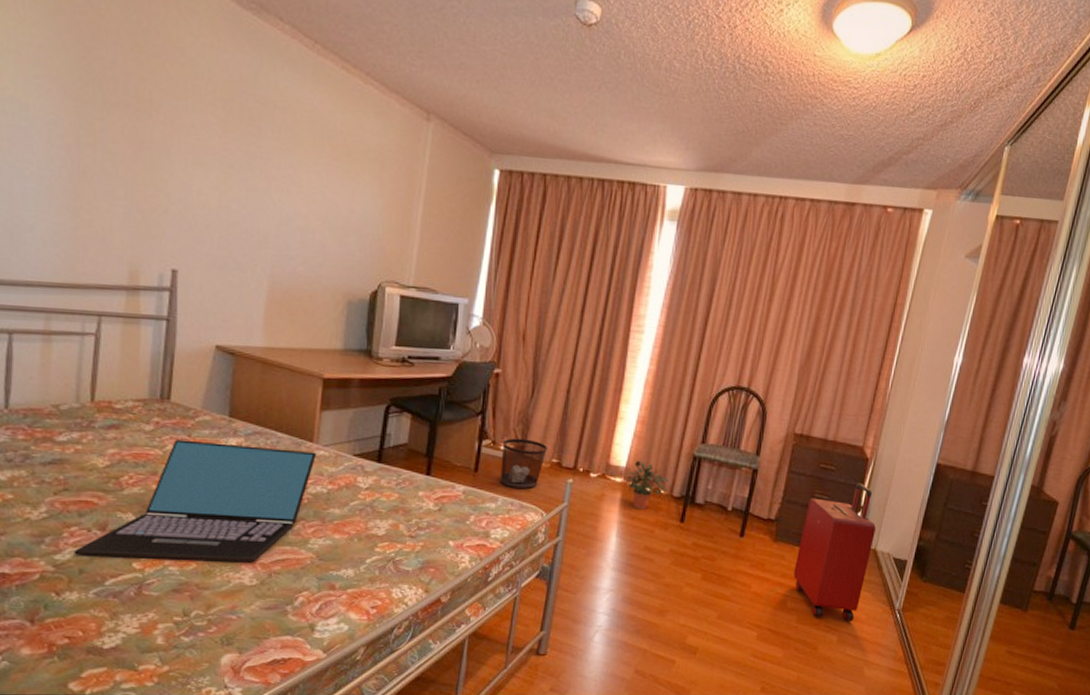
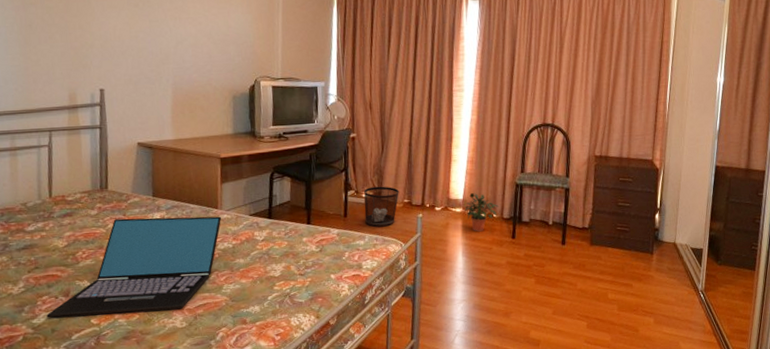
suitcase: present [794,483,877,621] -> none [610,190,673,305]

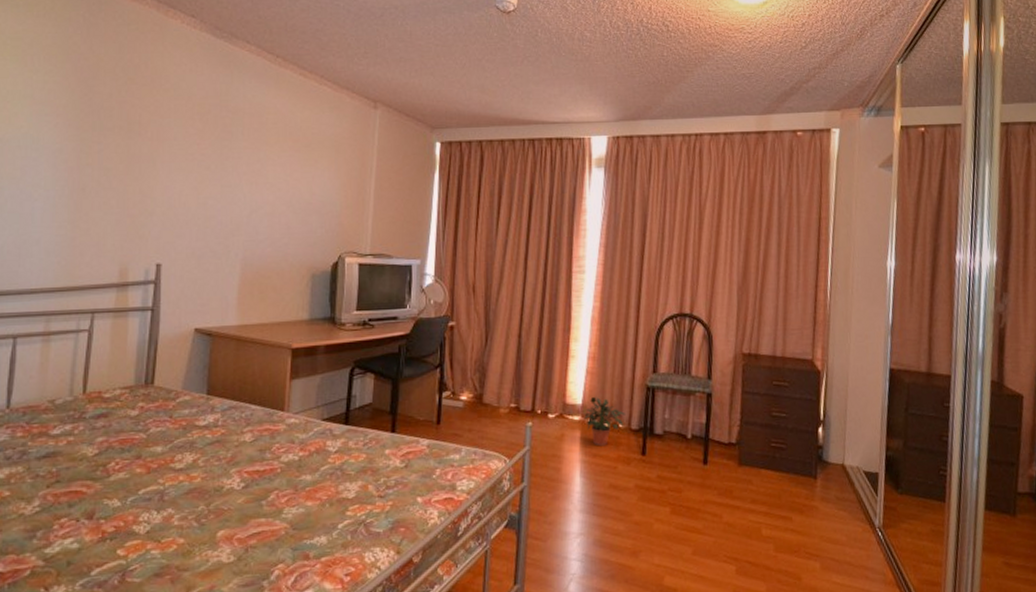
laptop: present [46,216,222,318] -> none [63,420,288,547]
waste bin: present [364,186,399,227] -> none [461,386,505,438]

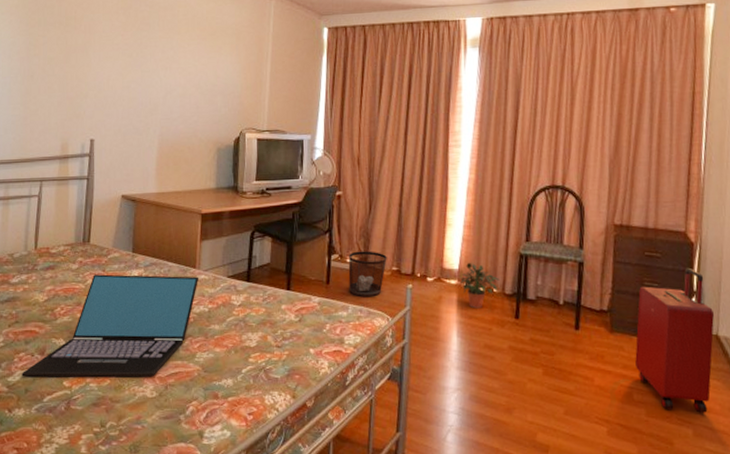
laptop: none [63,420,288,547] -> present [22,274,199,378]
waste bin: none [461,386,505,438] -> present [348,251,387,297]
suitcase: none [763,397,841,545] -> present [635,268,715,413]

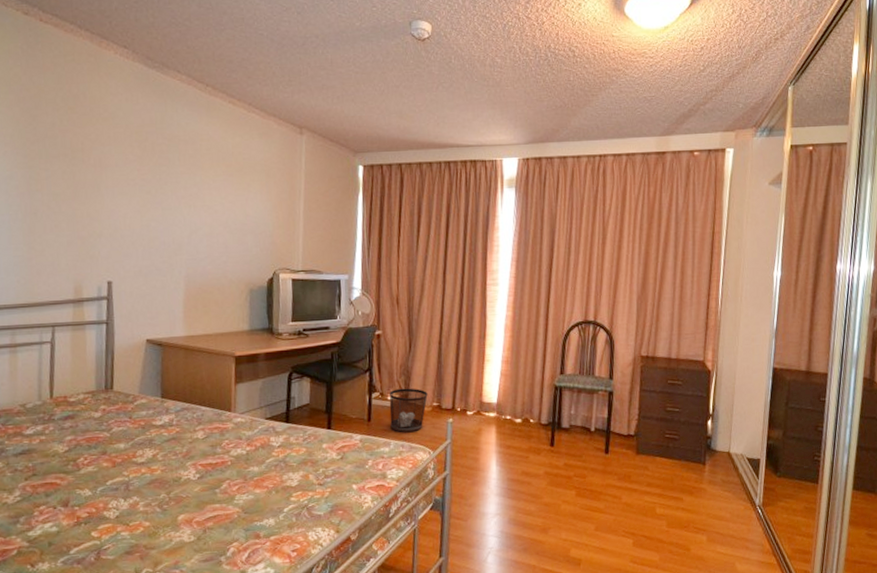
laptop: present [22,274,199,378] -> none [43,420,236,530]
potted plant: present [460,262,499,309] -> none [499,395,536,439]
suitcase: present [635,268,715,413] -> none [658,394,728,521]

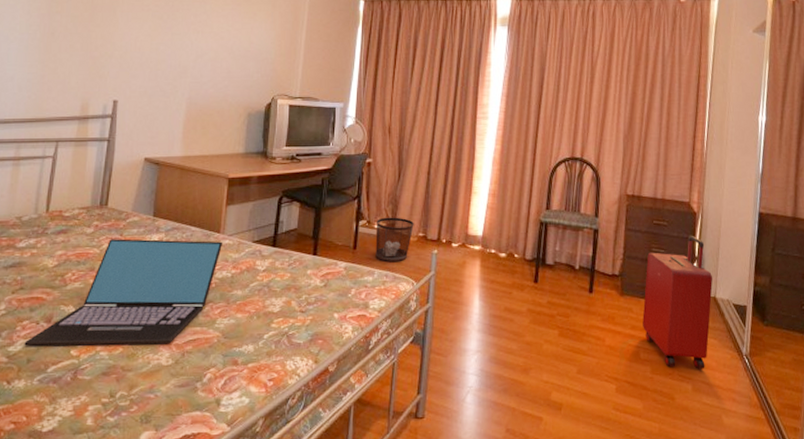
laptop: none [43,420,236,530] -> present [24,238,223,346]
suitcase: none [658,394,728,521] -> present [642,236,713,369]

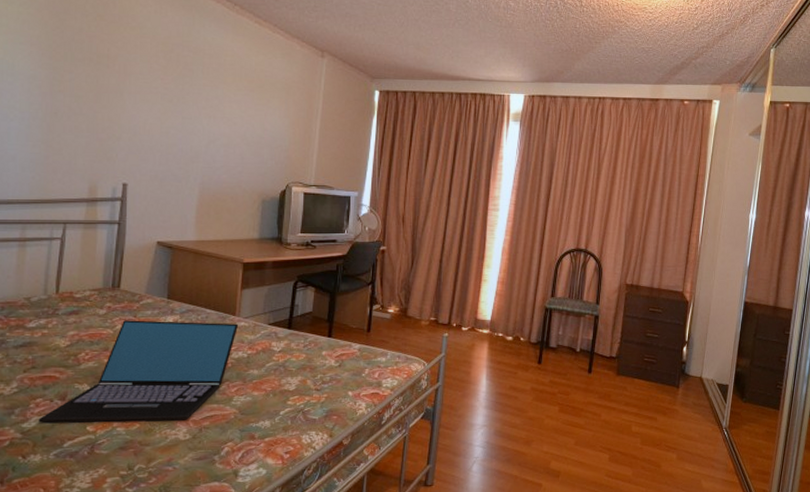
waste bin: present [375,217,414,263] -> none [389,302,426,345]
suitcase: present [642,236,713,369] -> none [635,322,701,441]

